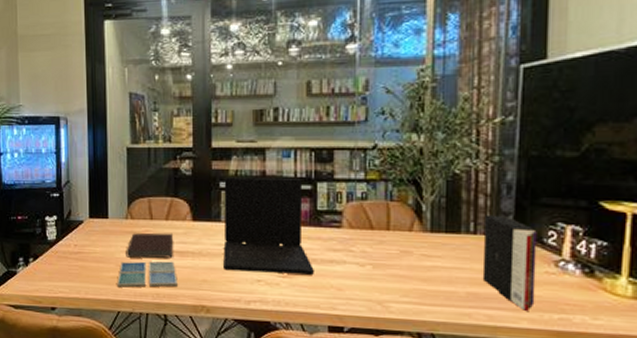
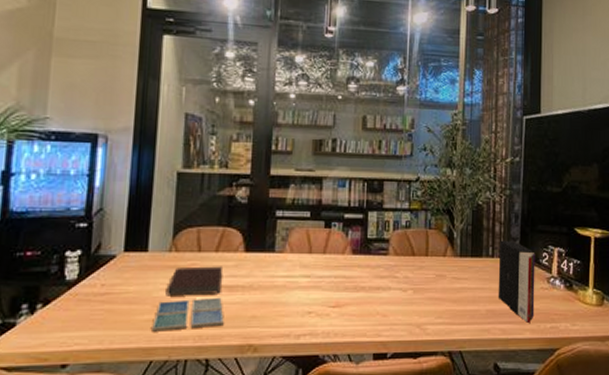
laptop: present [223,177,314,275] -> none [275,205,362,304]

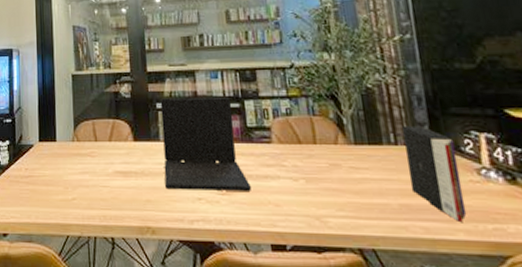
drink coaster: present [152,297,224,332] -> none [66,182,123,211]
notebook: present [166,266,224,296] -> none [73,154,118,180]
laptop: none [275,205,362,304] -> present [160,97,251,191]

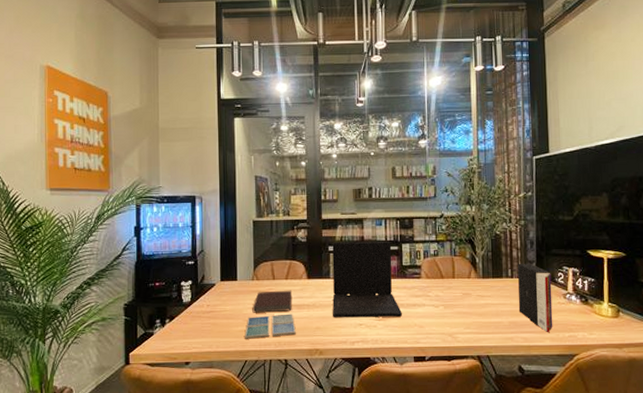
drink coaster: none [66,182,123,211] -> present [245,313,296,339]
notebook: none [73,154,118,180] -> present [252,290,293,313]

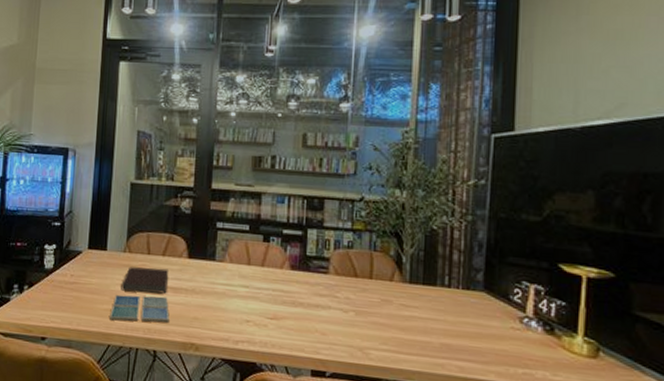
laptop: present [332,241,402,318] -> none [215,217,301,318]
book: present [517,263,553,332] -> none [455,269,504,364]

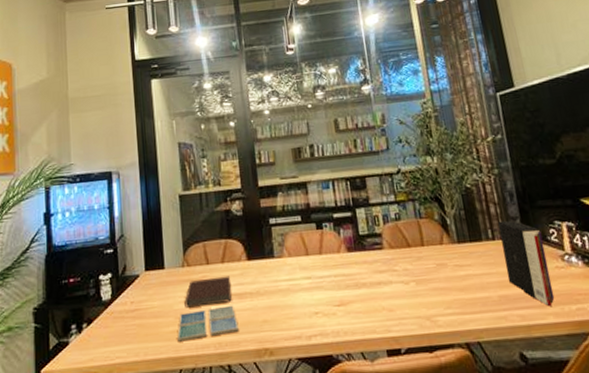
book: none [455,269,504,364] -> present [498,220,555,306]

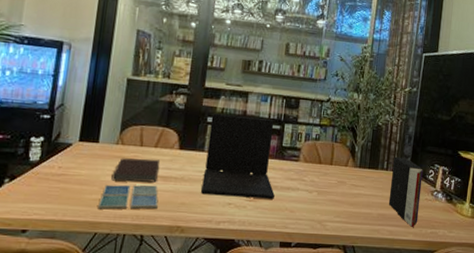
laptop: none [273,207,366,307] -> present [201,113,275,199]

